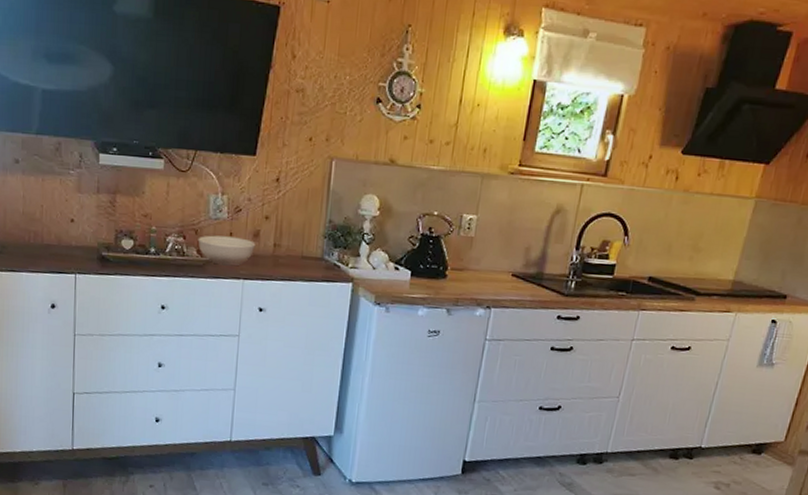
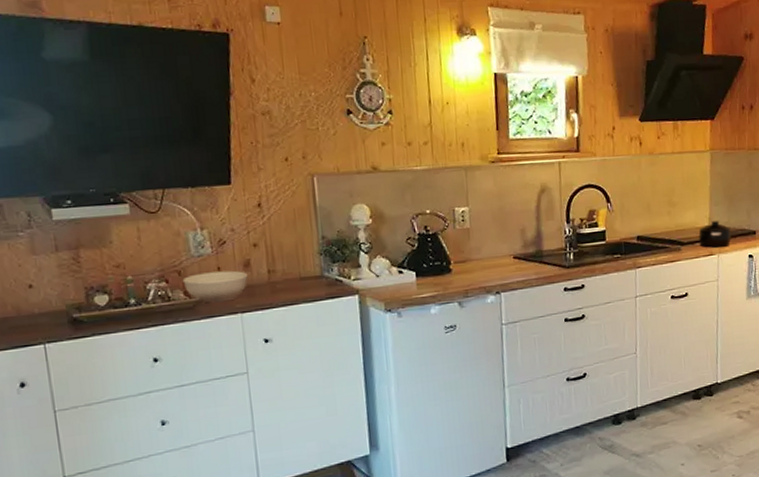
saucepan: none [717,276,759,306] -> present [698,221,732,248]

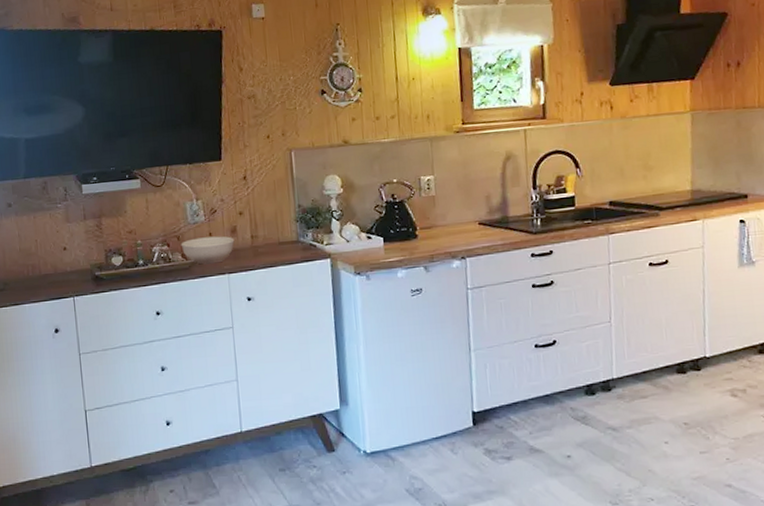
saucepan: present [698,221,732,248] -> none [679,184,719,213]

